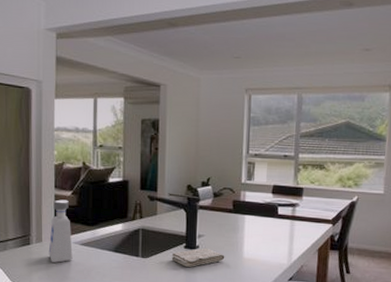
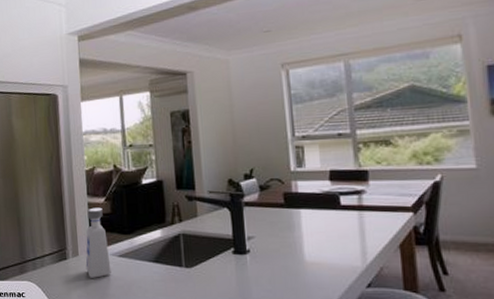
washcloth: present [171,248,225,267] -> none [219,251,283,276]

